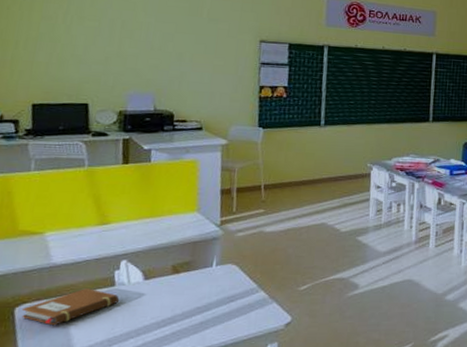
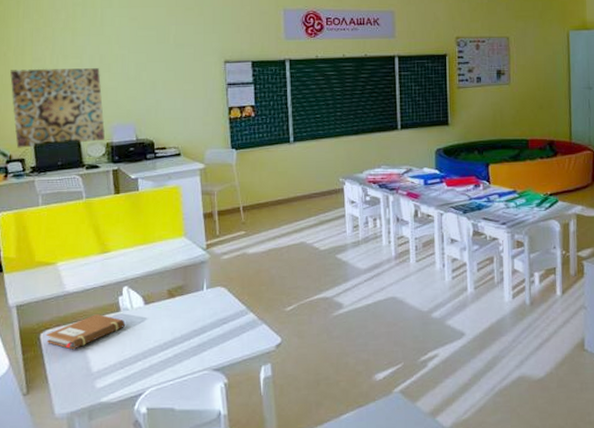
wall art: none [10,25,121,109] -> present [10,68,106,148]

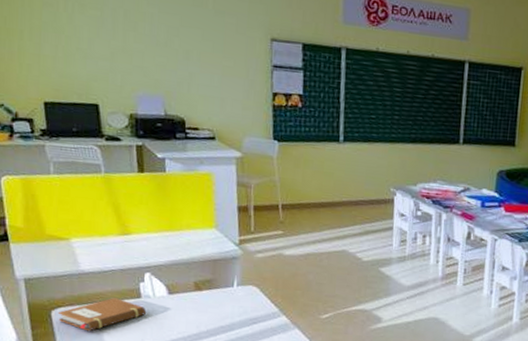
wall art: present [10,68,106,148] -> none [15,12,129,111]

